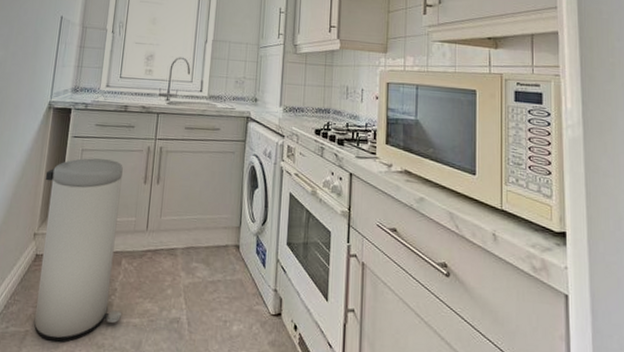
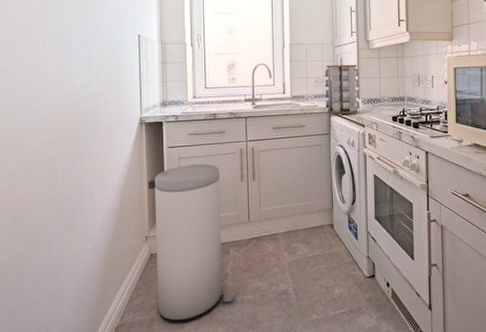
spice rack: none [243,58,283,123] -> present [324,56,360,115]

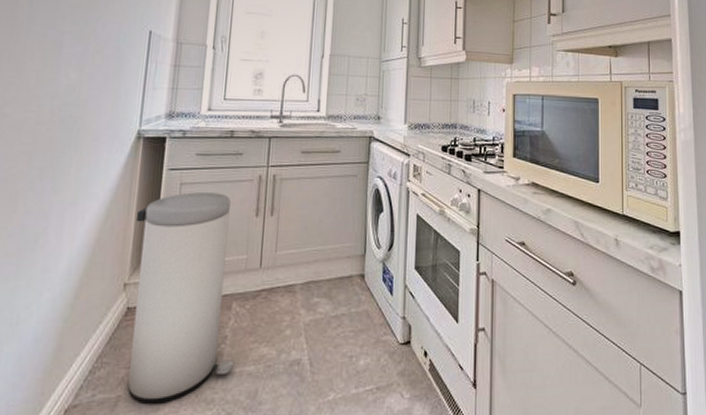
spice rack: present [324,56,360,115] -> none [365,73,407,142]

